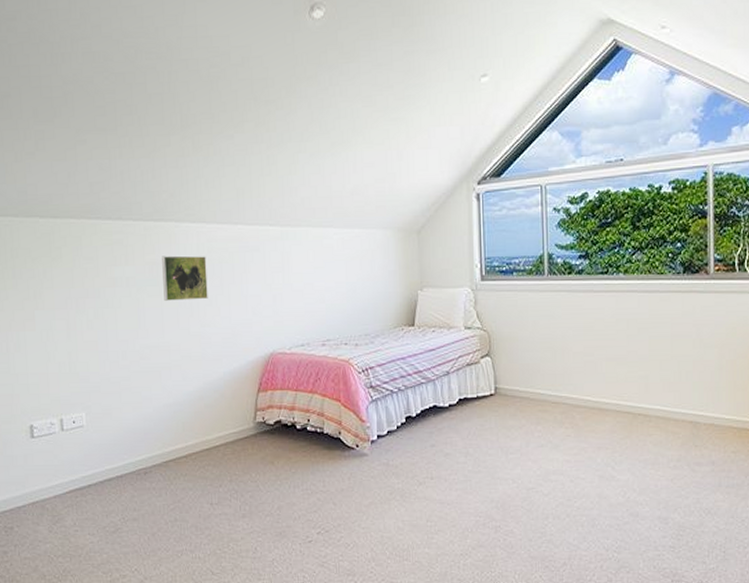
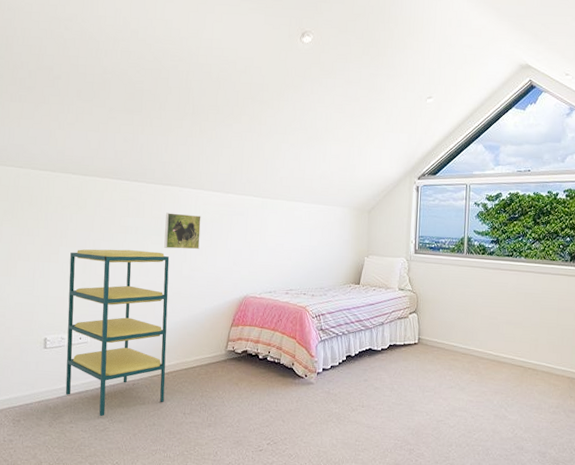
shelving unit: none [49,306,185,515] -> present [65,249,170,416]

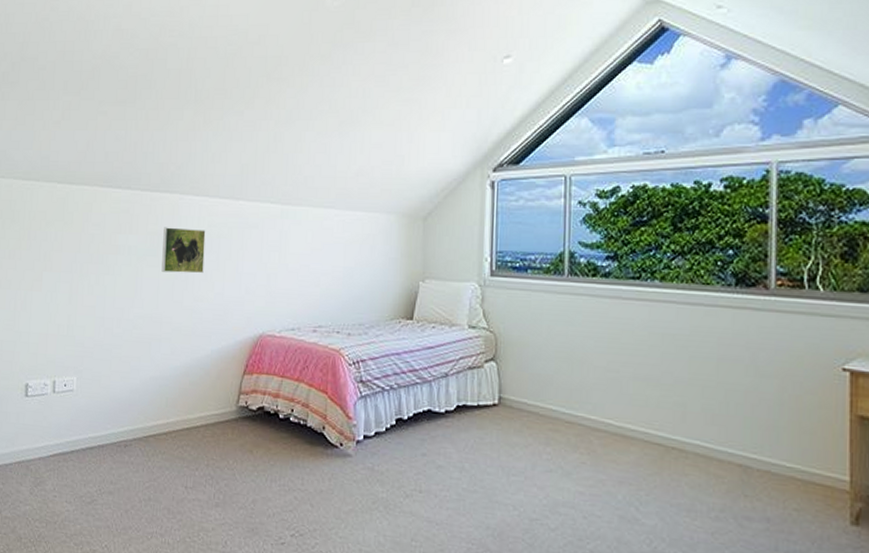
shelving unit: present [65,249,170,416] -> none [48,274,168,485]

